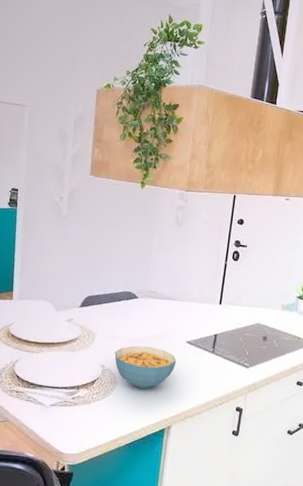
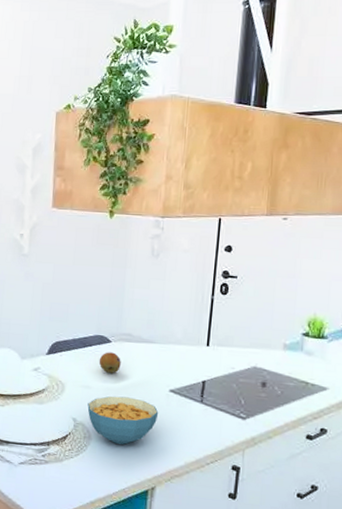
fruit: none [126,306,146,326] -> present [99,352,121,373]

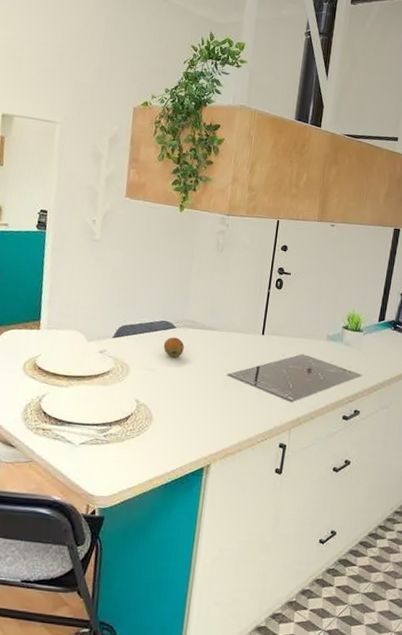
cereal bowl: present [87,396,159,445] -> none [150,378,217,425]

